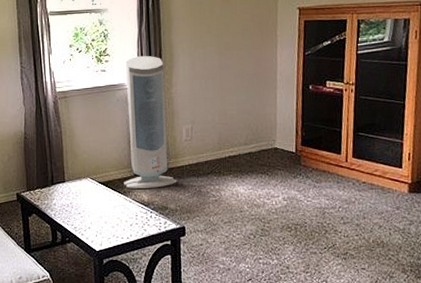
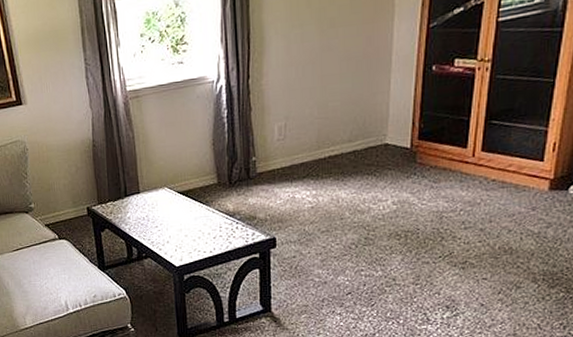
air purifier: present [124,56,177,189] -> none [206,41,268,198]

